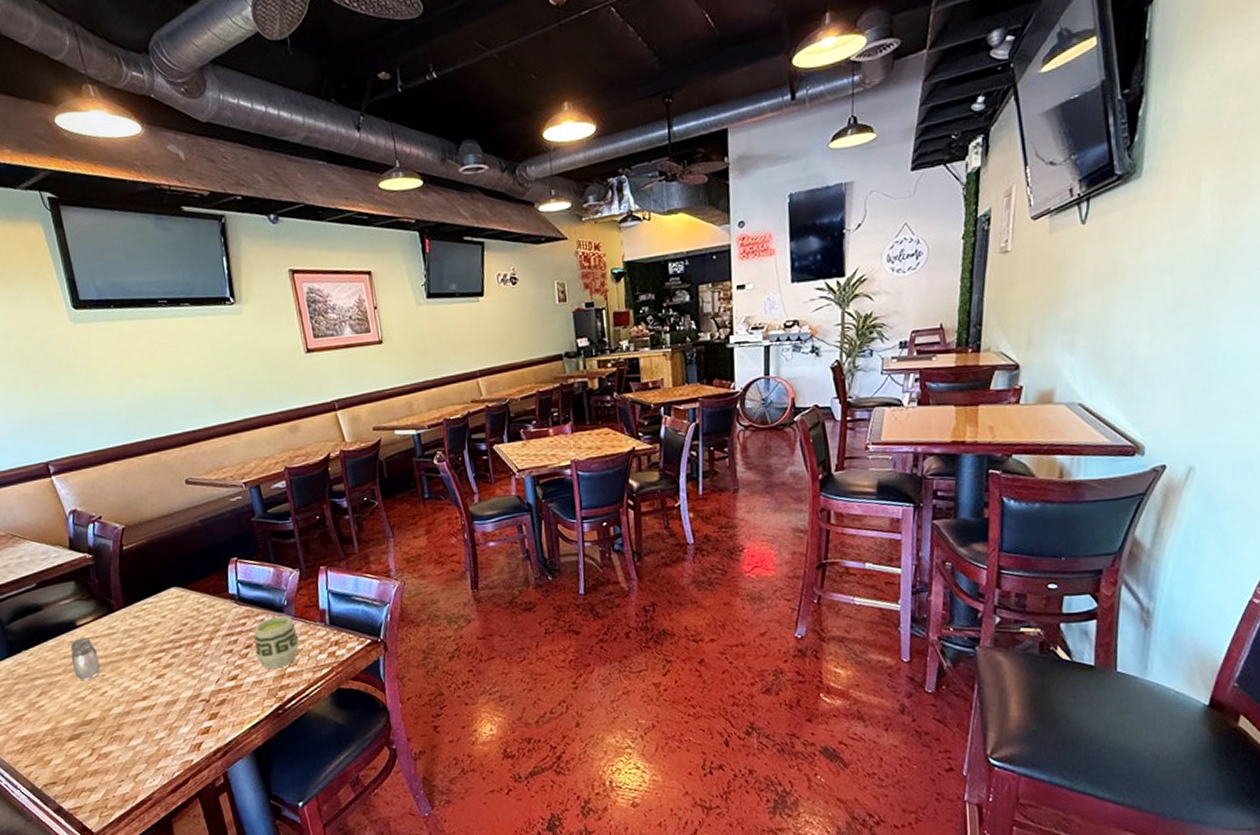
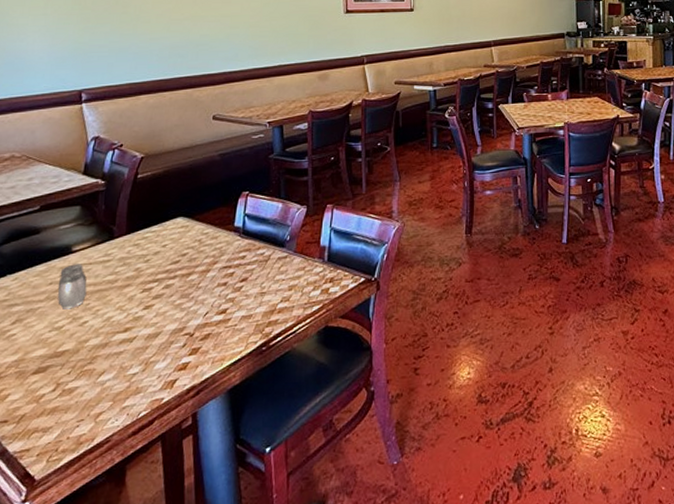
cup: present [254,616,300,669] -> none [250,251,295,304]

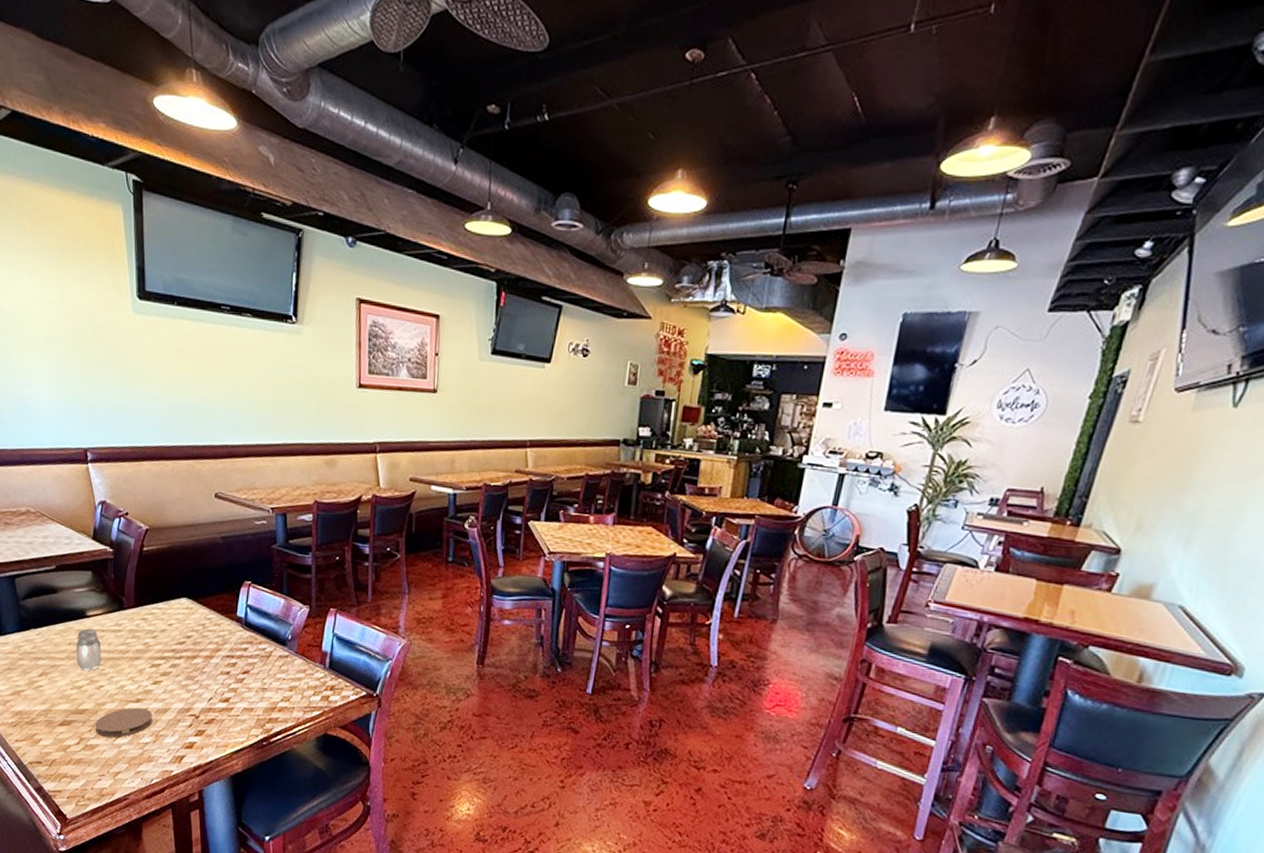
coaster: none [75,337,143,377] -> present [95,707,153,738]

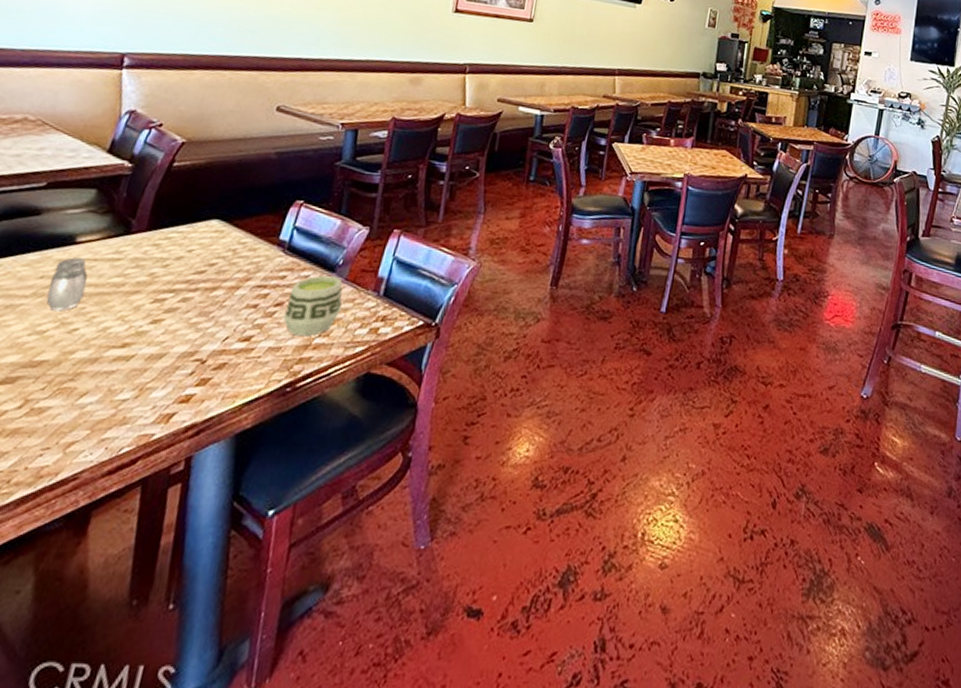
coaster: present [95,707,153,738] -> none [52,354,141,396]
cup: none [251,648,296,701] -> present [283,275,343,337]

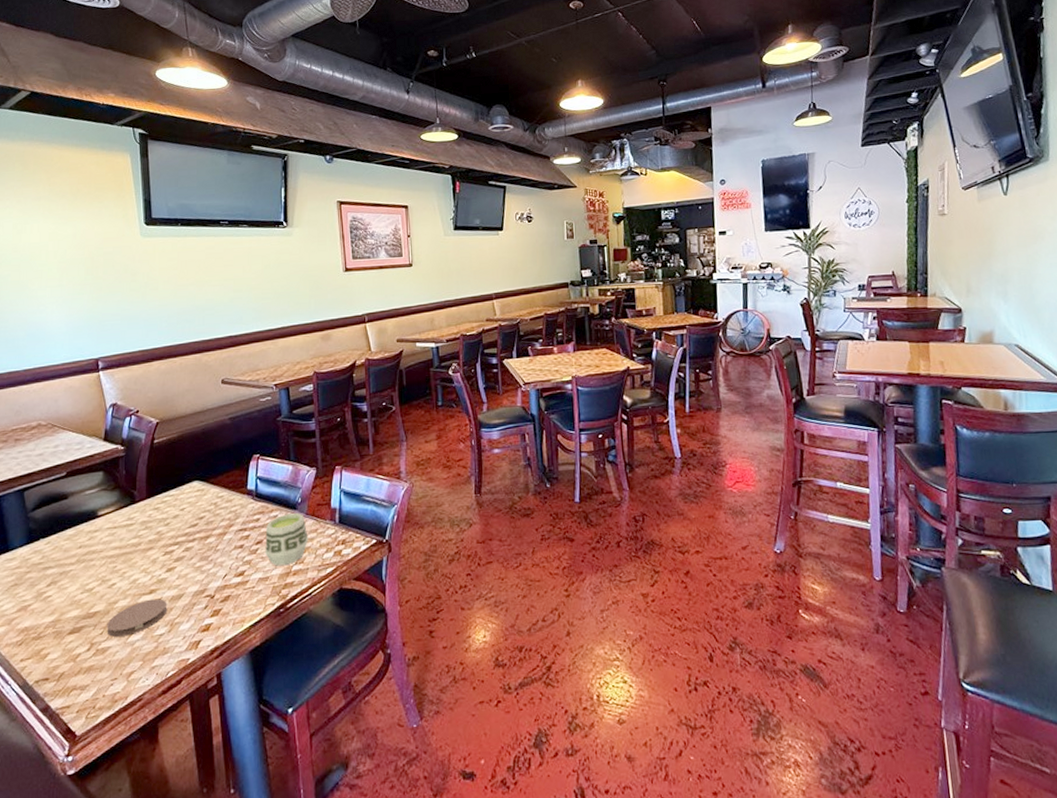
salt and pepper shaker: present [46,257,88,311] -> none [86,528,113,572]
coaster: none [52,354,141,396] -> present [107,599,167,637]

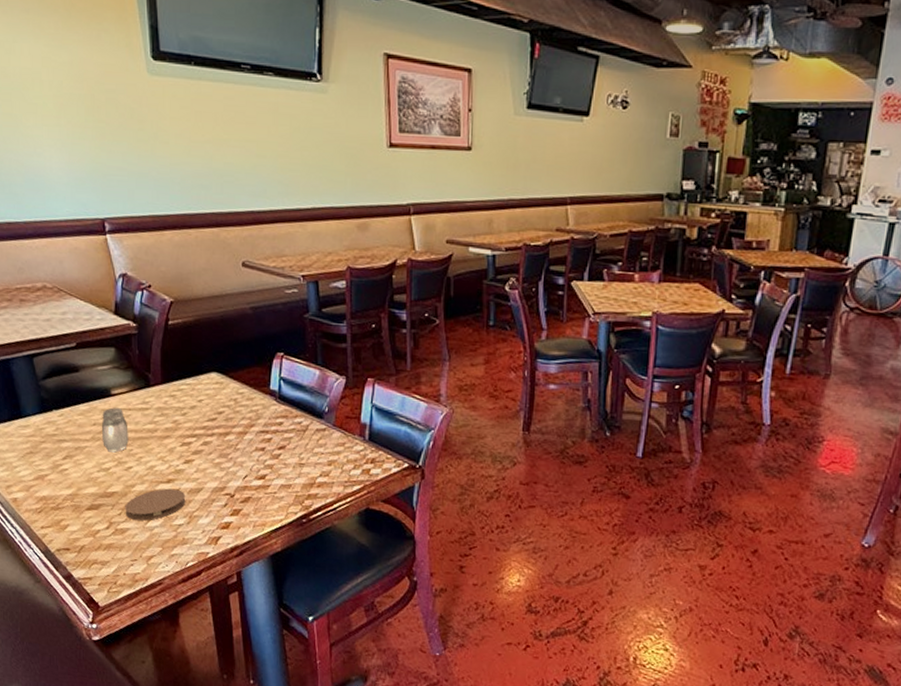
salt and pepper shaker: none [86,528,113,572] -> present [101,407,129,453]
cup: present [265,513,308,566] -> none [288,422,335,476]

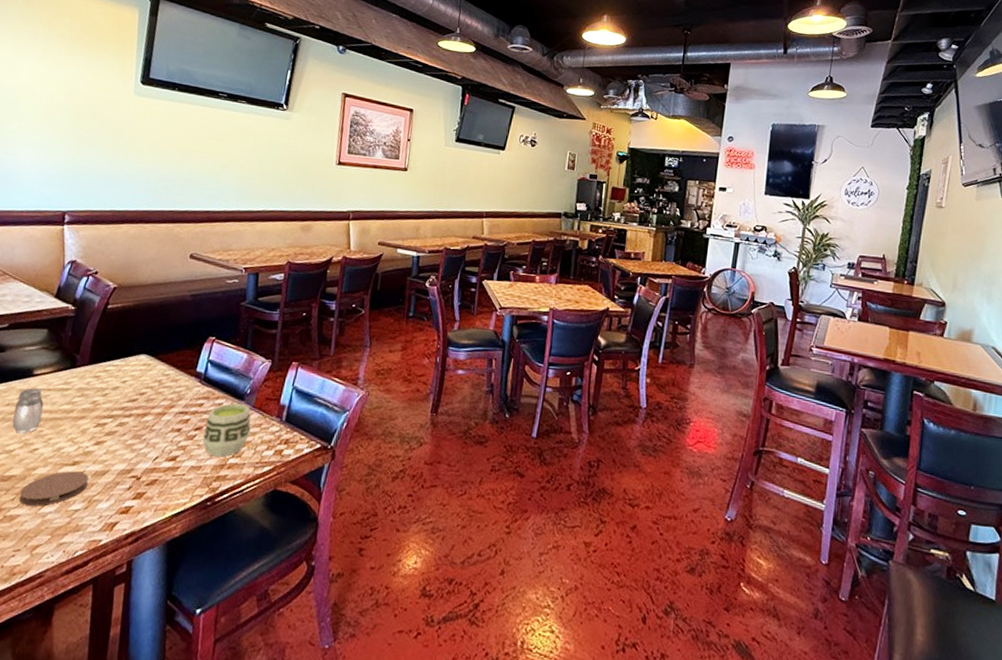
cup: none [288,422,335,476] -> present [202,403,251,457]

